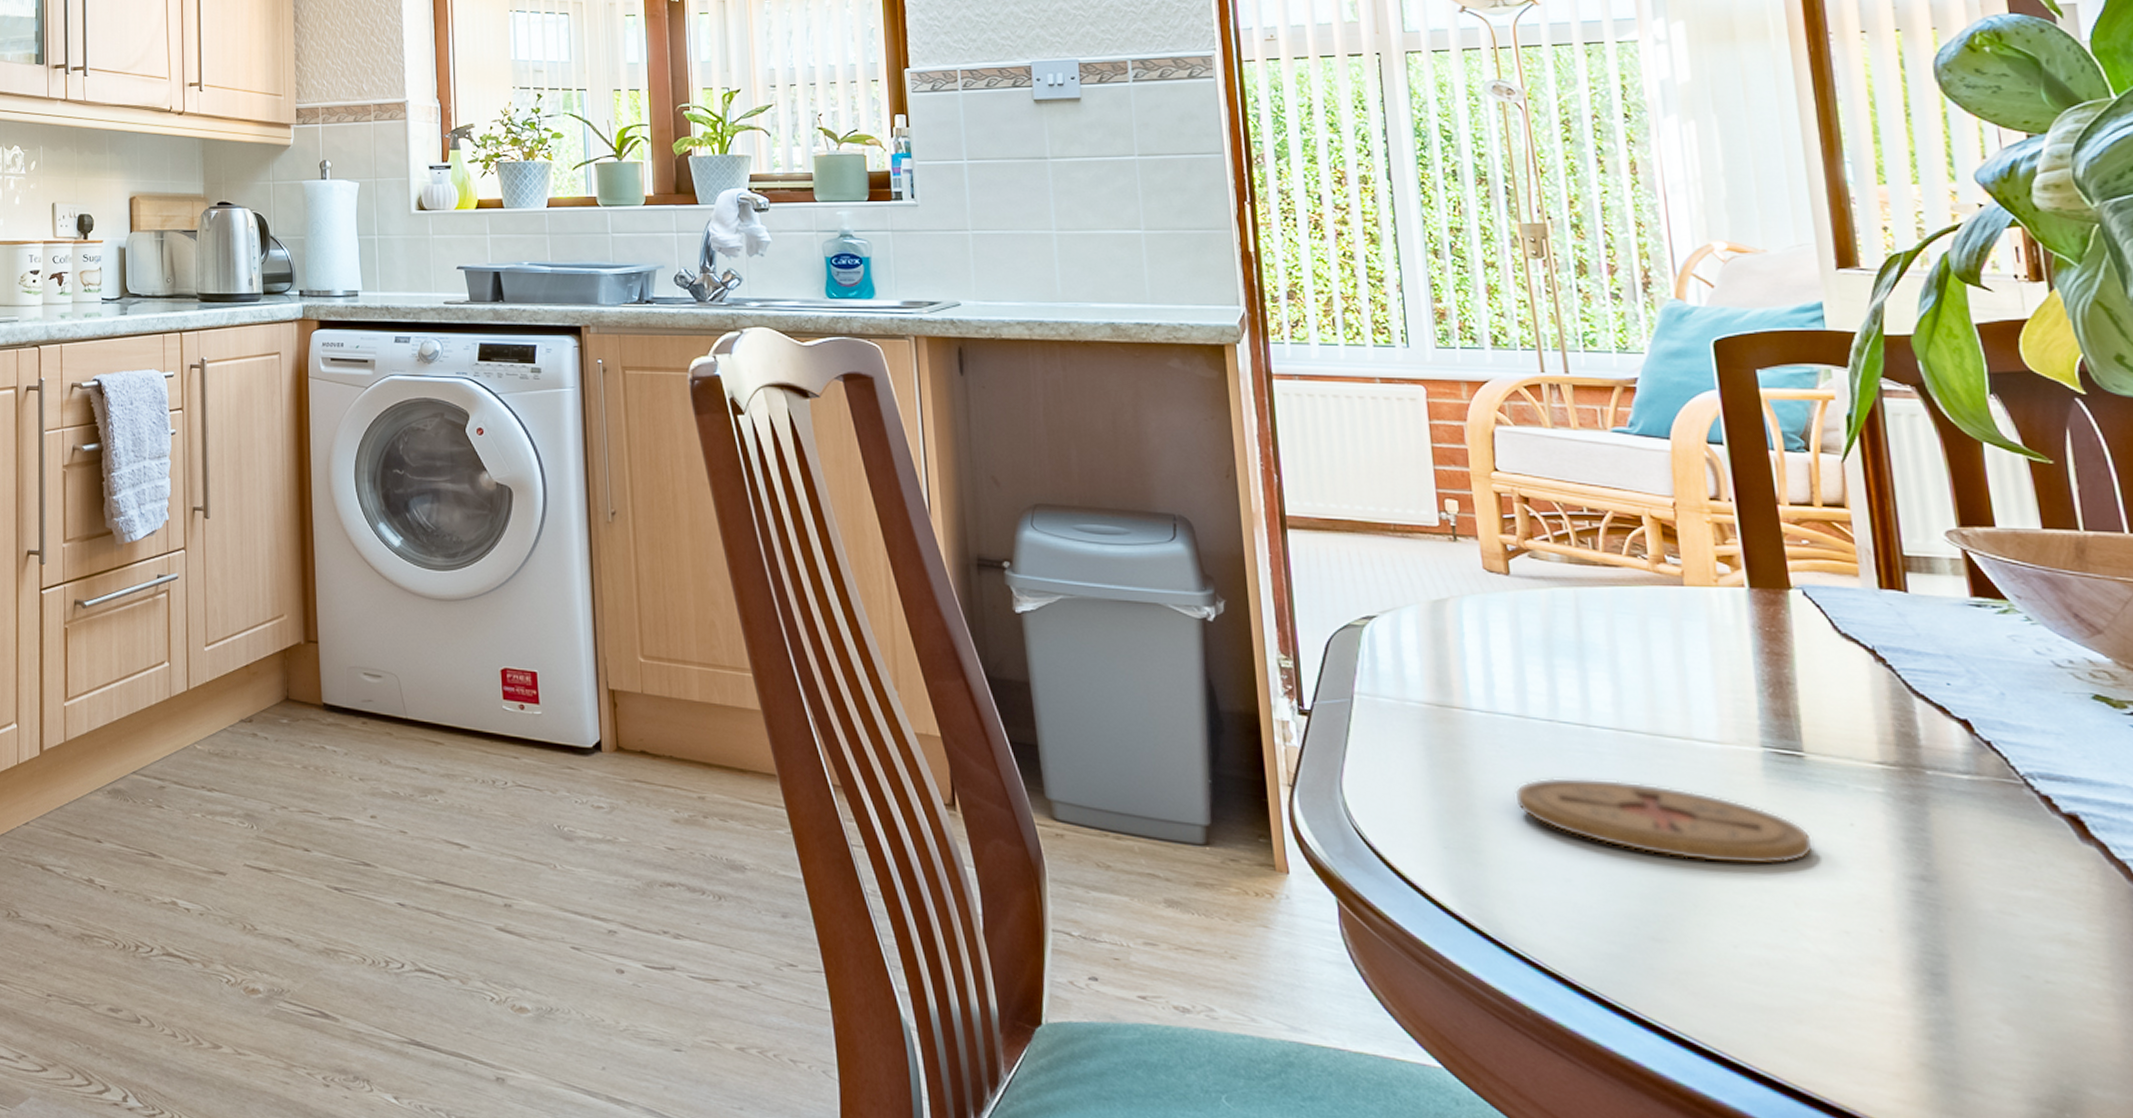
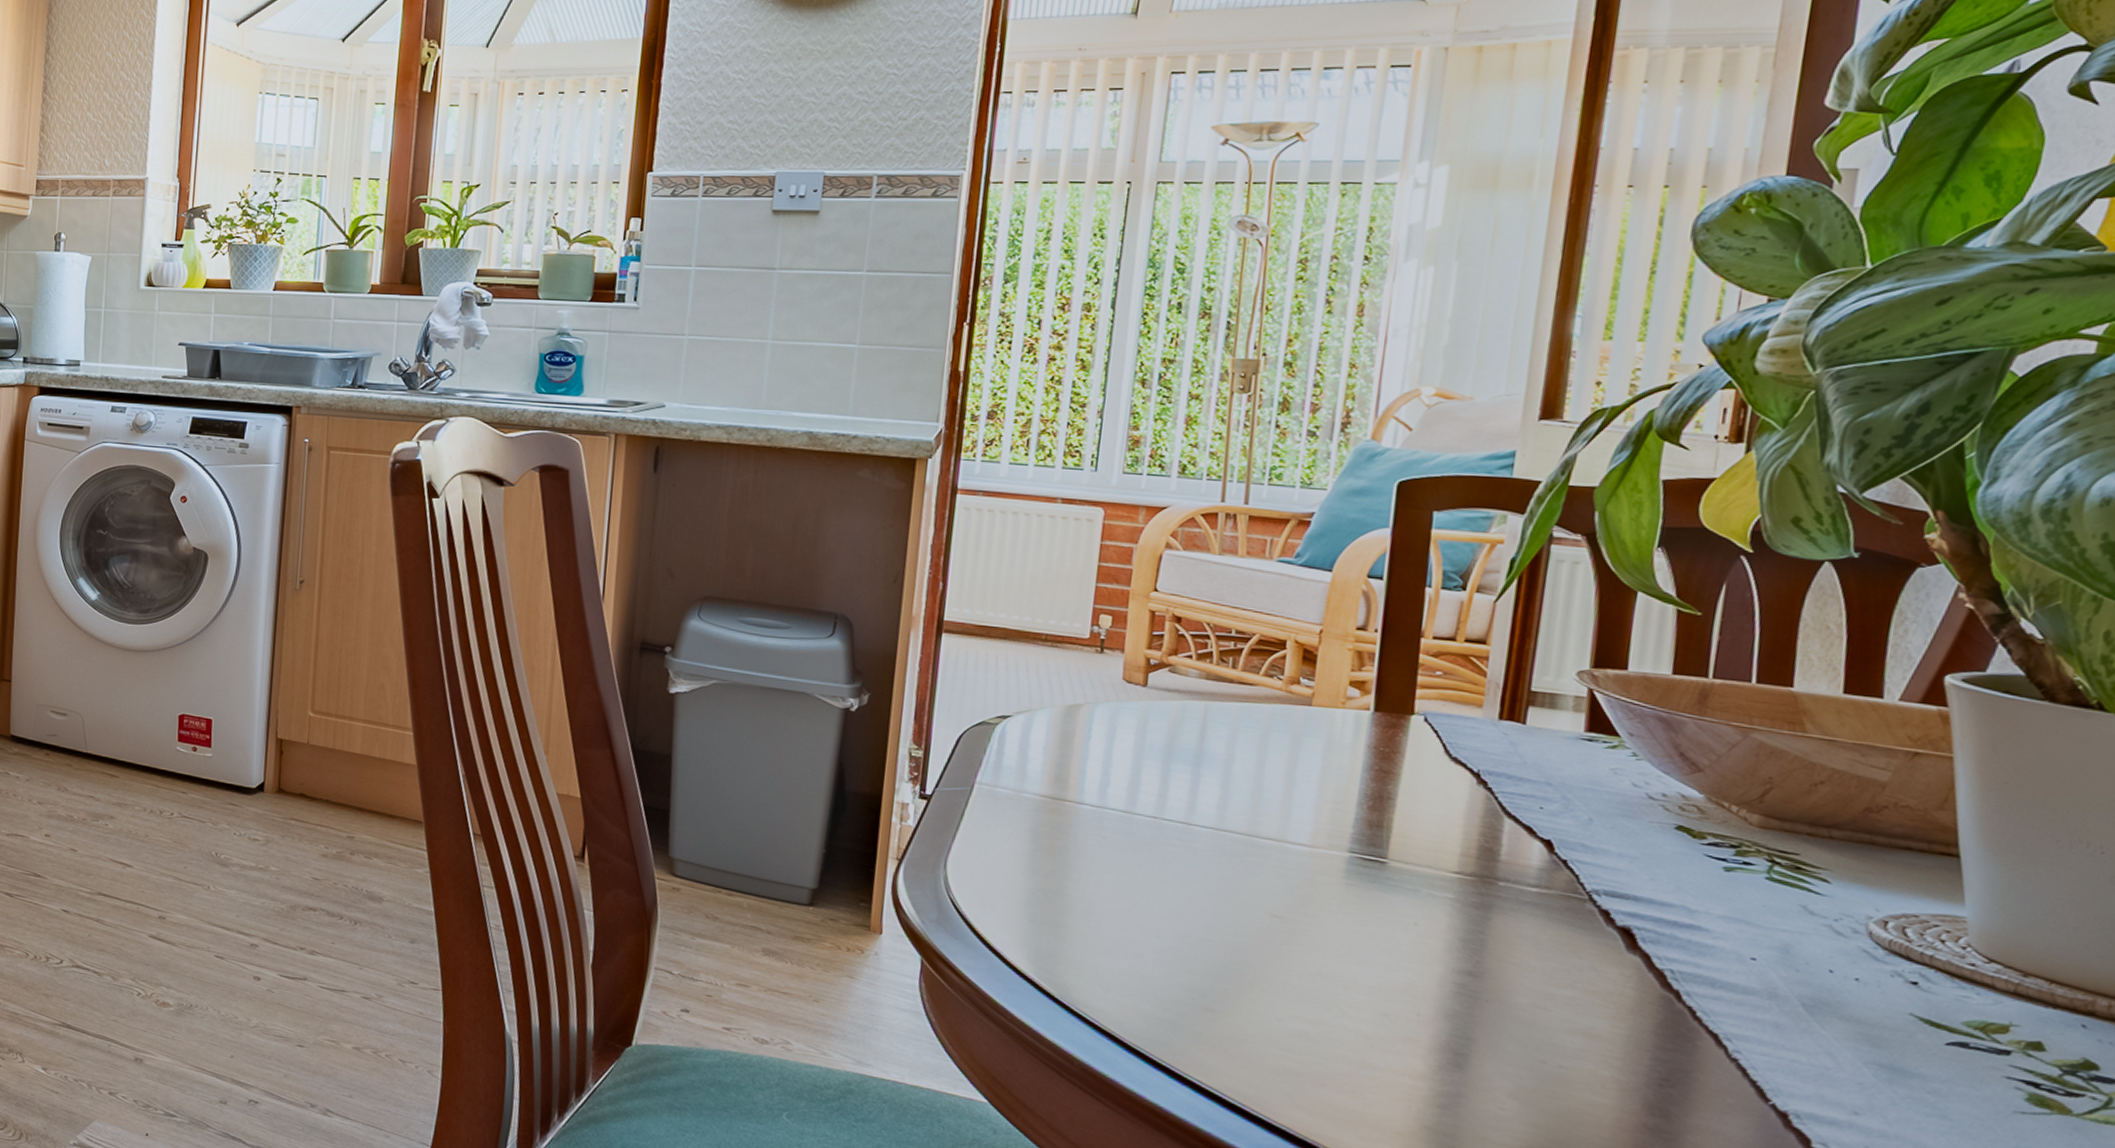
coaster: present [1514,777,1814,866] -> none [1107,867,1376,954]

